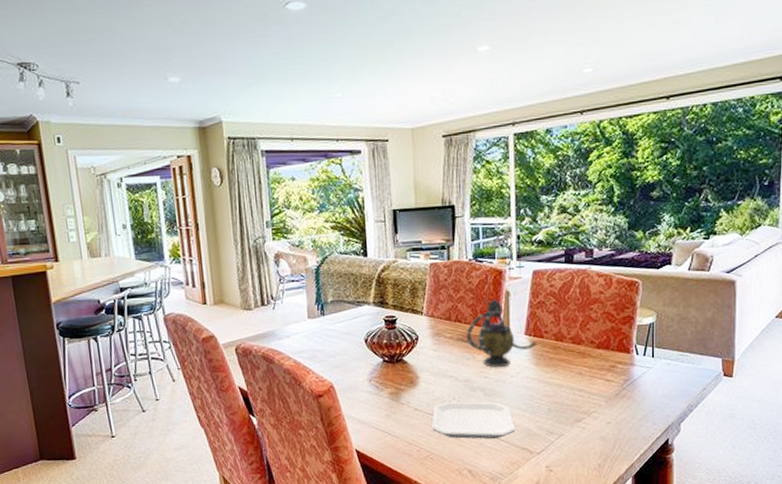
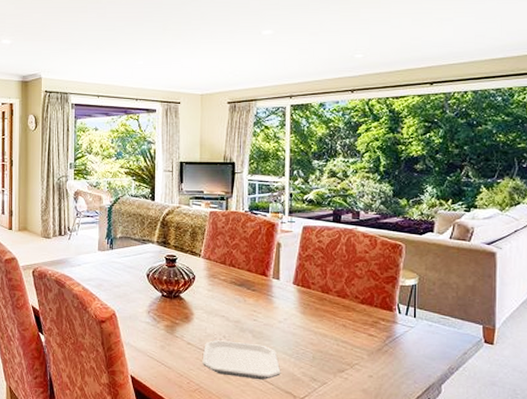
teapot: present [466,298,538,368] -> none [239,248,305,313]

